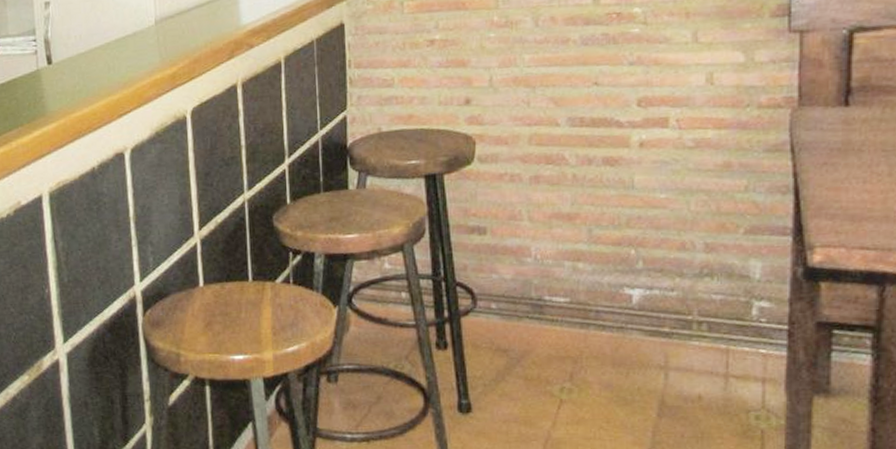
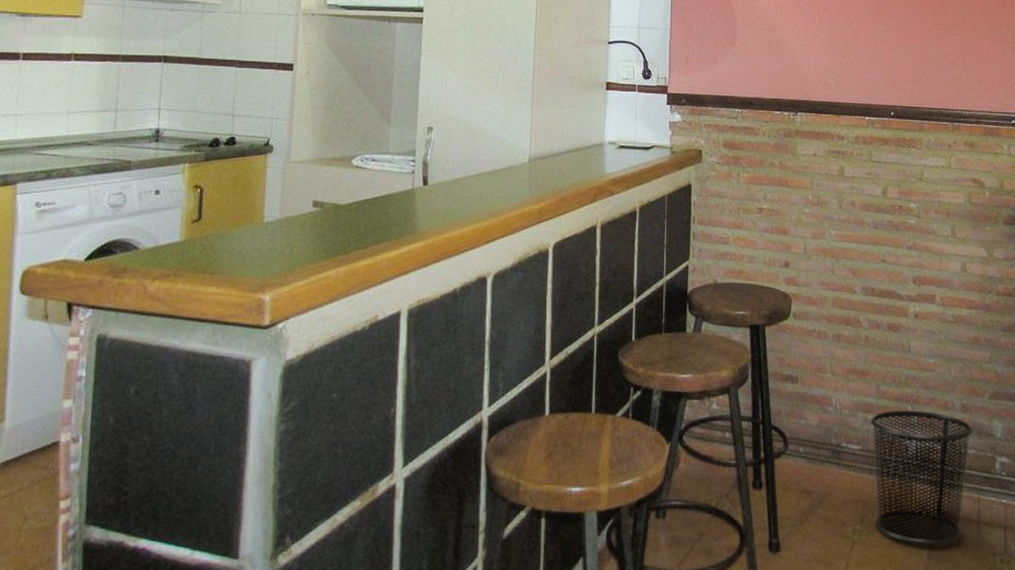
waste bin: none [581,254,720,402] -> present [871,410,973,545]

